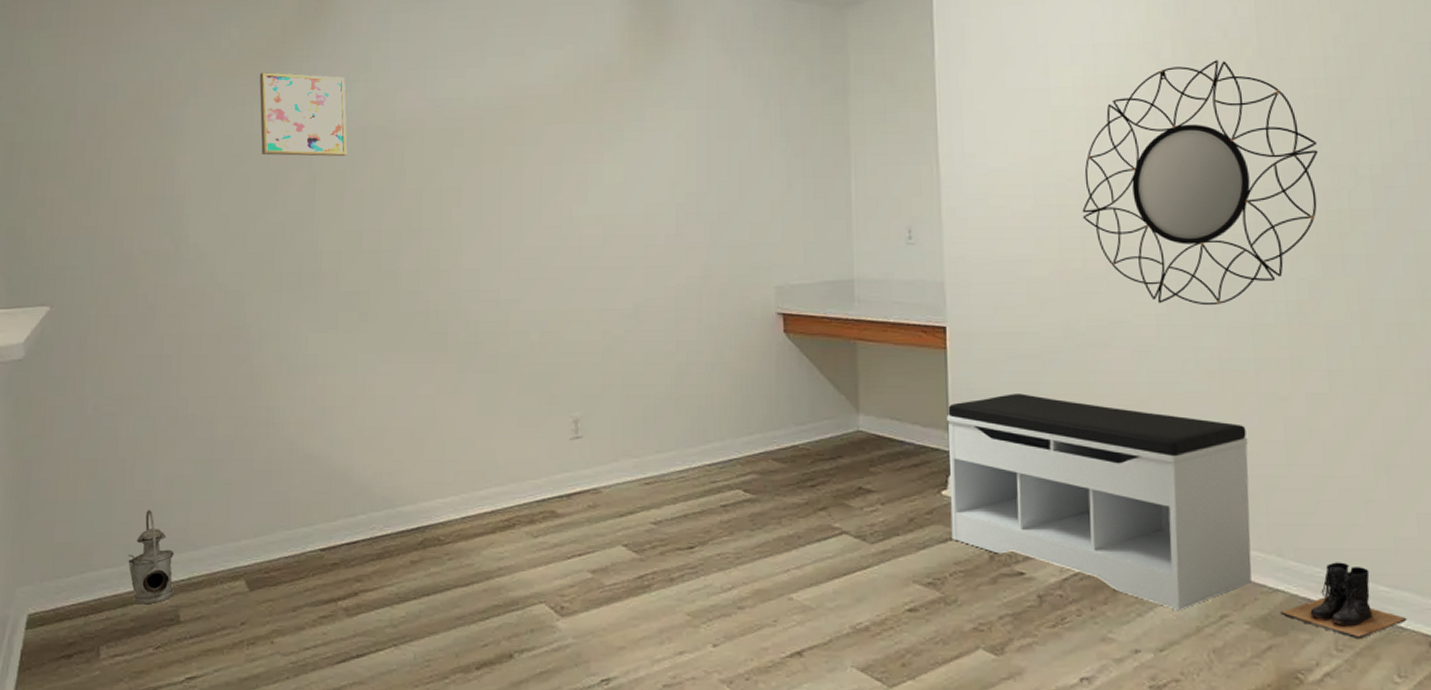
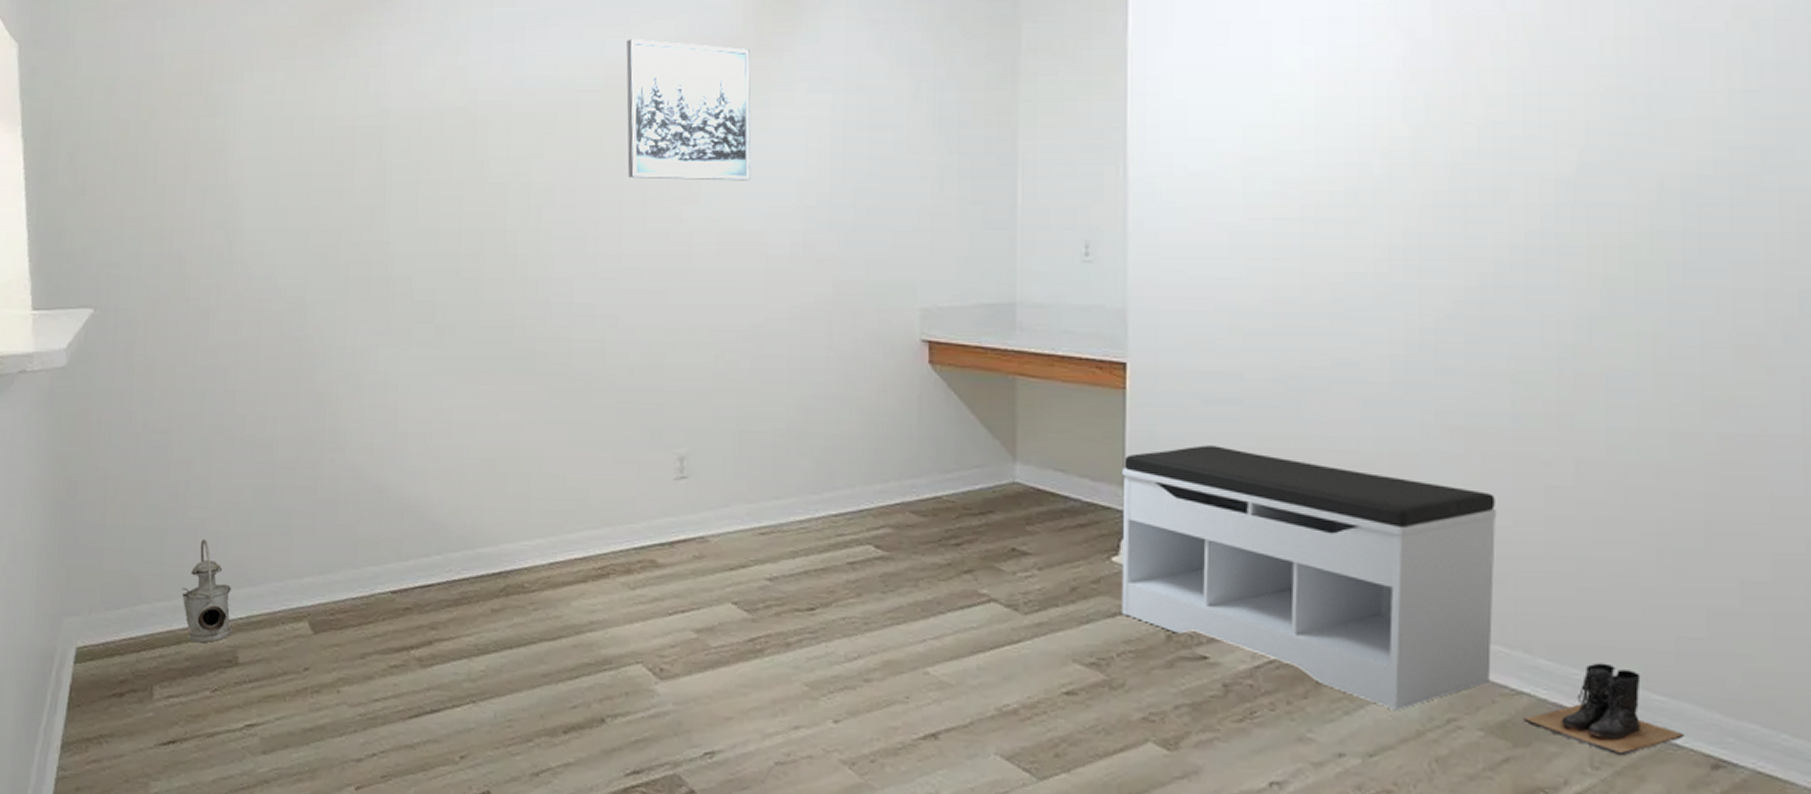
wall art: present [259,72,348,157] -> none [322,43,423,144]
wall art: none [523,66,630,183] -> present [626,38,751,181]
home mirror: present [1082,60,1318,306] -> none [1304,40,1615,347]

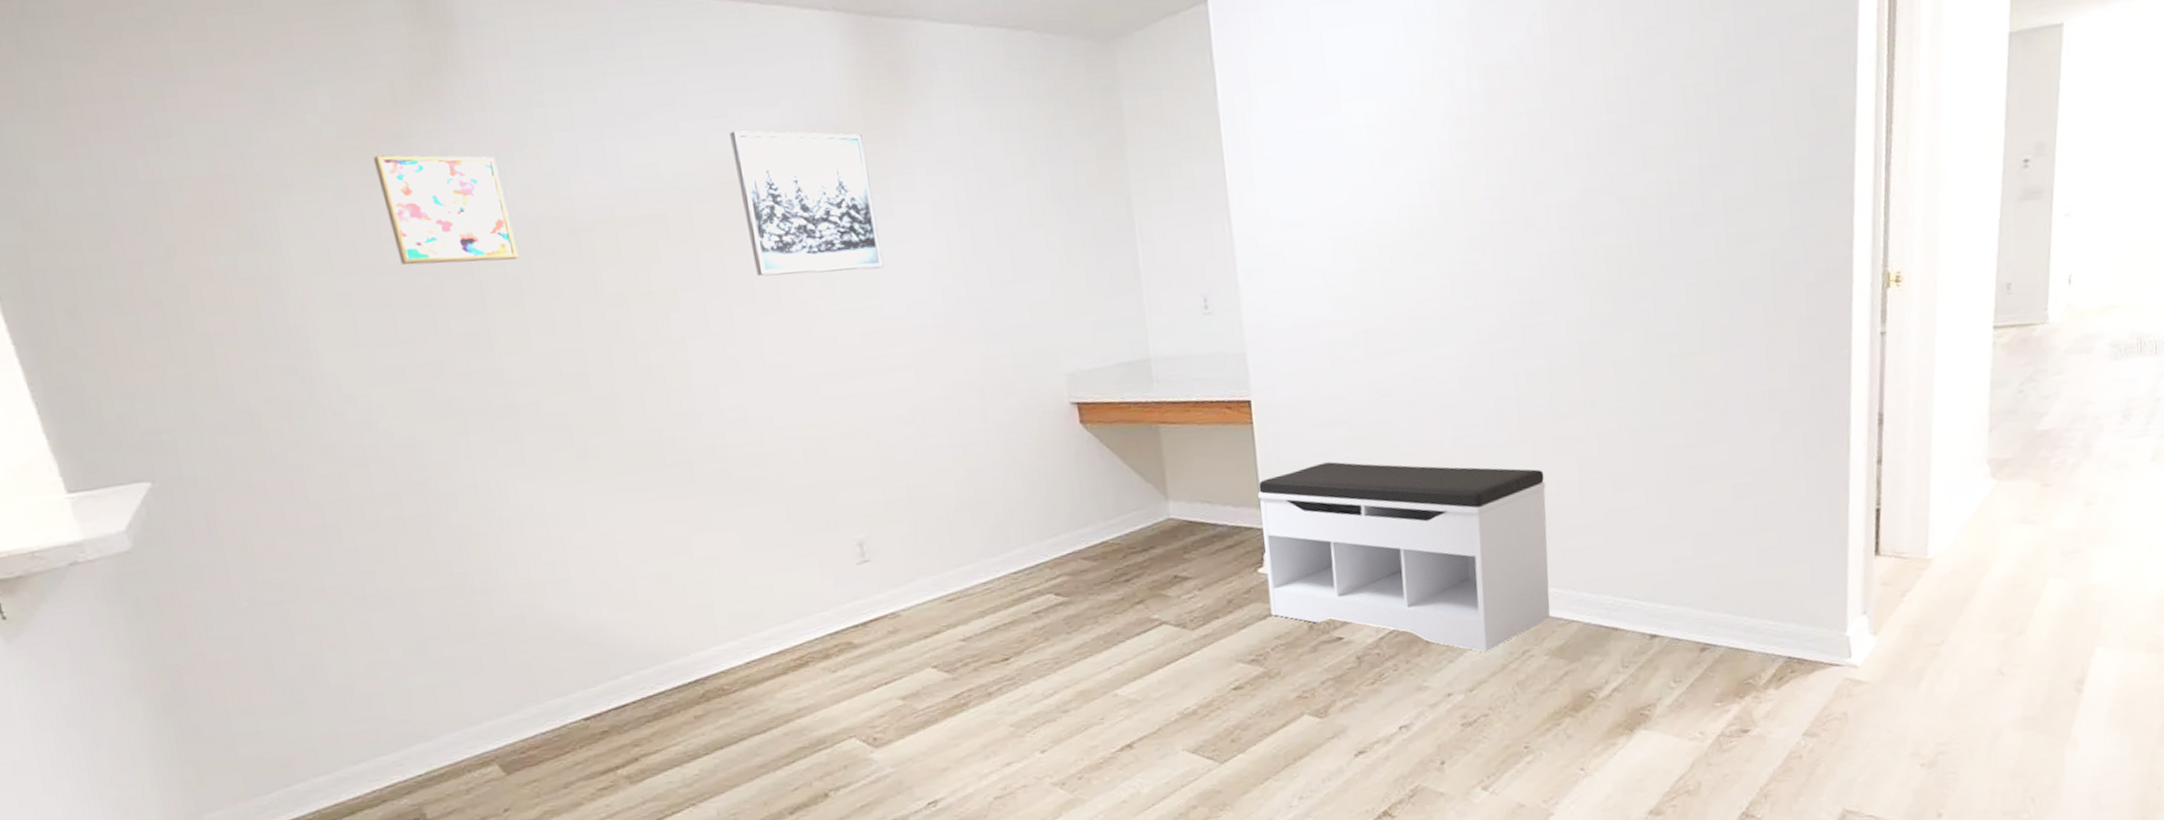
lantern: present [181,538,231,643] -> none [341,704,412,809]
wall art: none [322,43,423,144] -> present [372,155,519,265]
boots: present [1523,662,1685,756] -> none [1575,587,1682,655]

